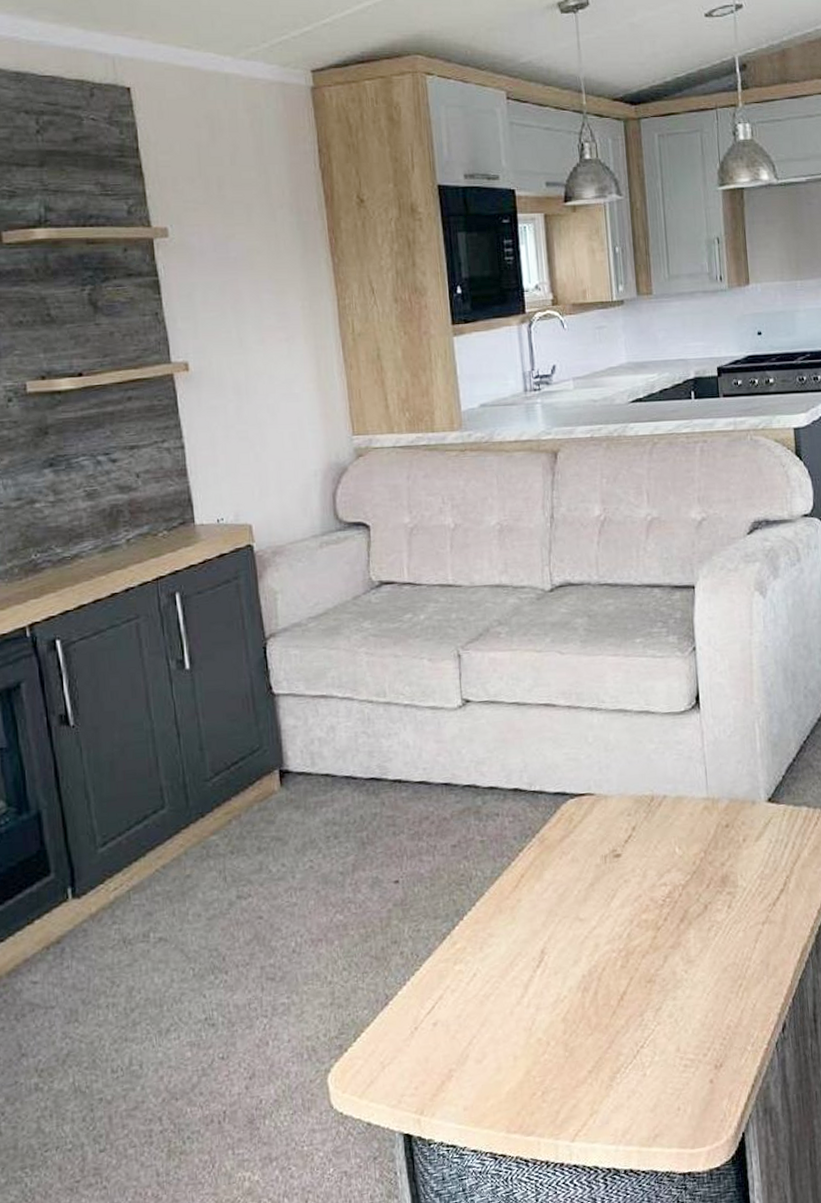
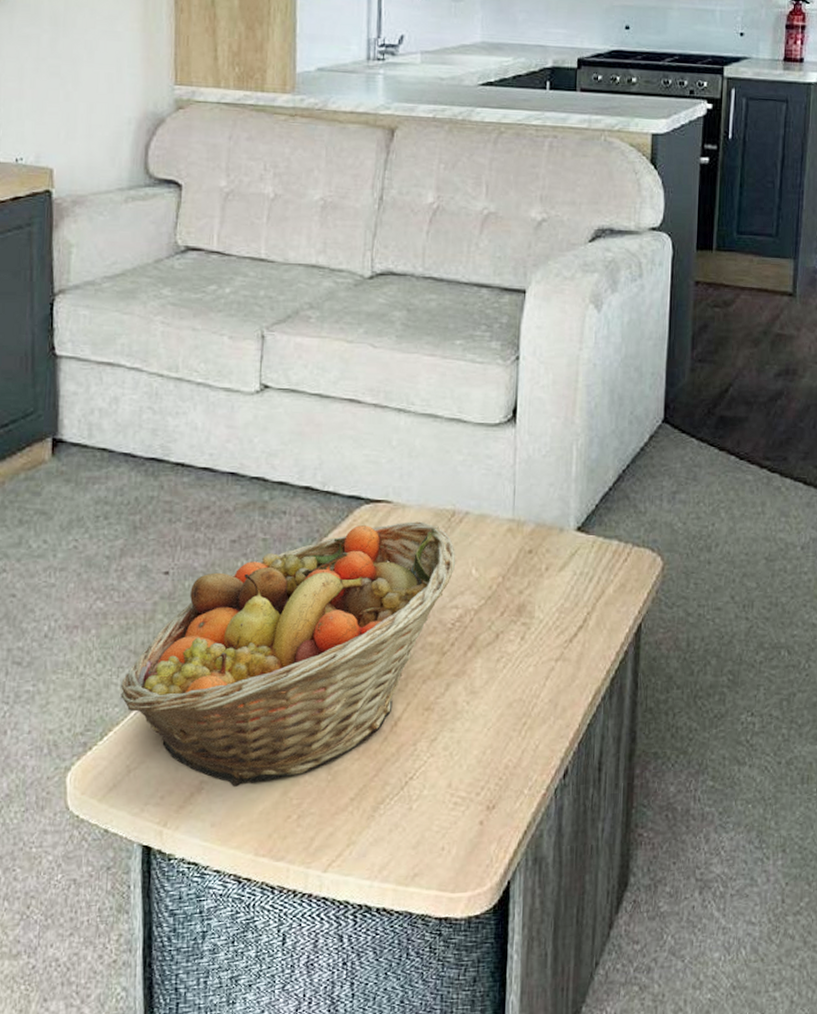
fruit basket: none [367,809,660,1071] -> present [120,521,456,787]

